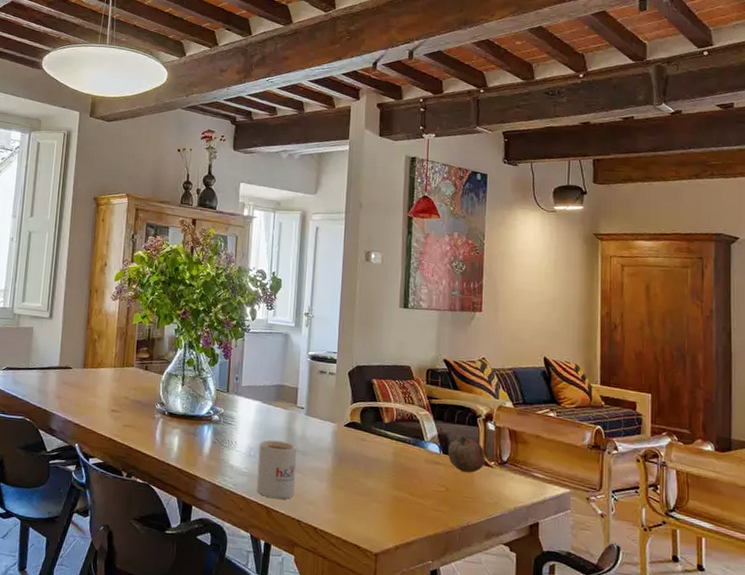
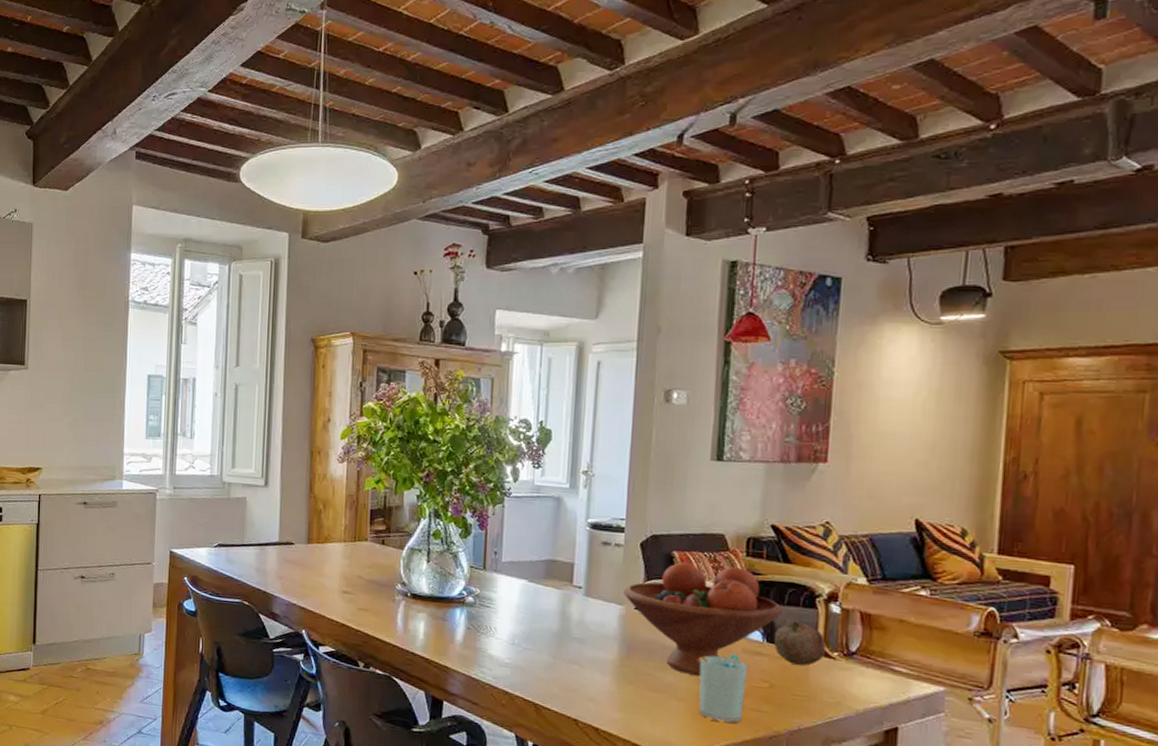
mug: present [256,439,297,500] -> none [521,625,574,695]
fruit bowl: none [336,387,453,482] -> present [624,561,783,675]
cup: none [392,463,430,522] -> present [697,653,749,724]

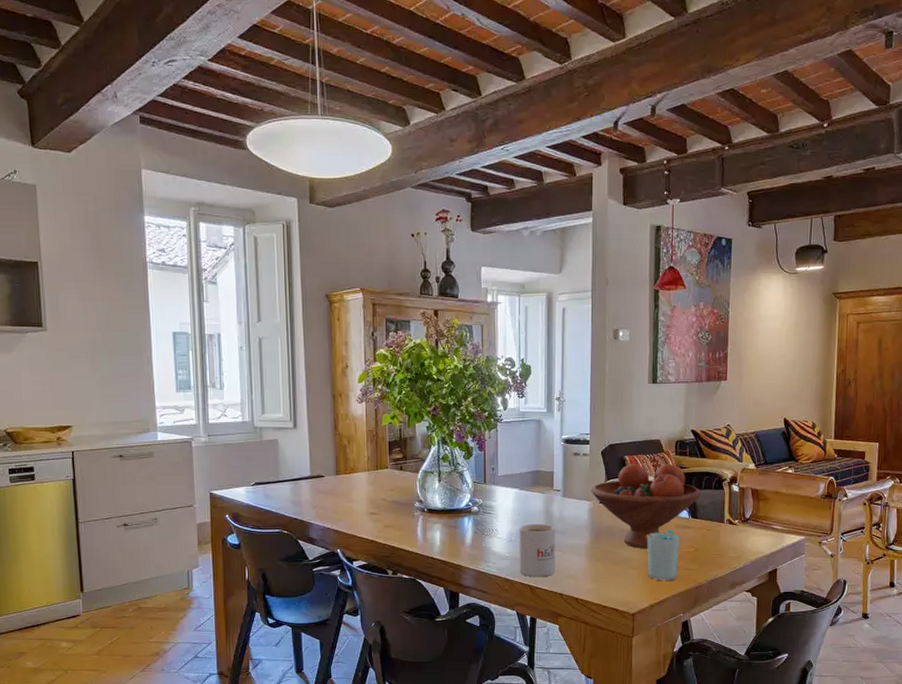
mug: none [521,625,574,695] -> present [519,523,556,577]
fruit: present [774,621,826,666] -> none [697,500,730,532]

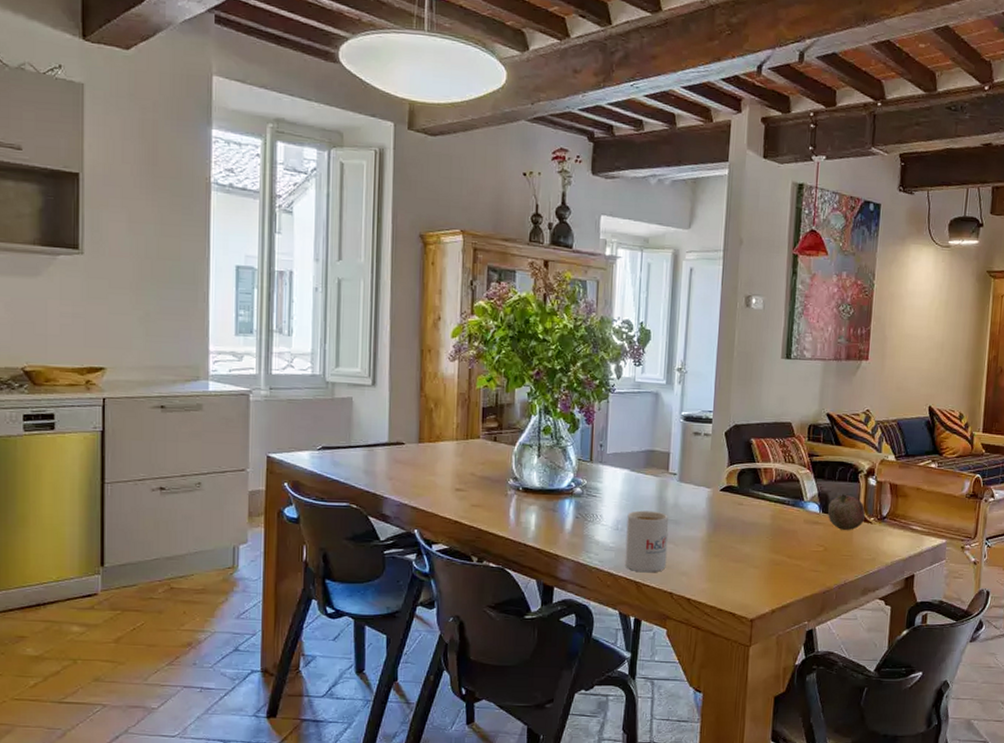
fruit bowl: present [591,463,701,548] -> none [711,447,834,545]
cup: present [645,529,680,581] -> none [769,524,809,584]
fruit: none [697,500,730,532] -> present [828,494,865,530]

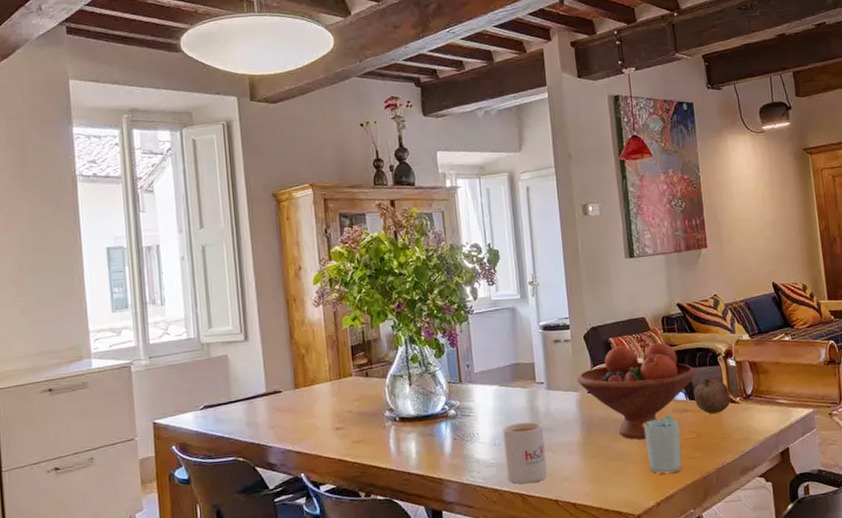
fruit bowl: none [711,447,834,545] -> present [577,342,696,440]
cup: none [769,524,809,584] -> present [641,414,682,474]

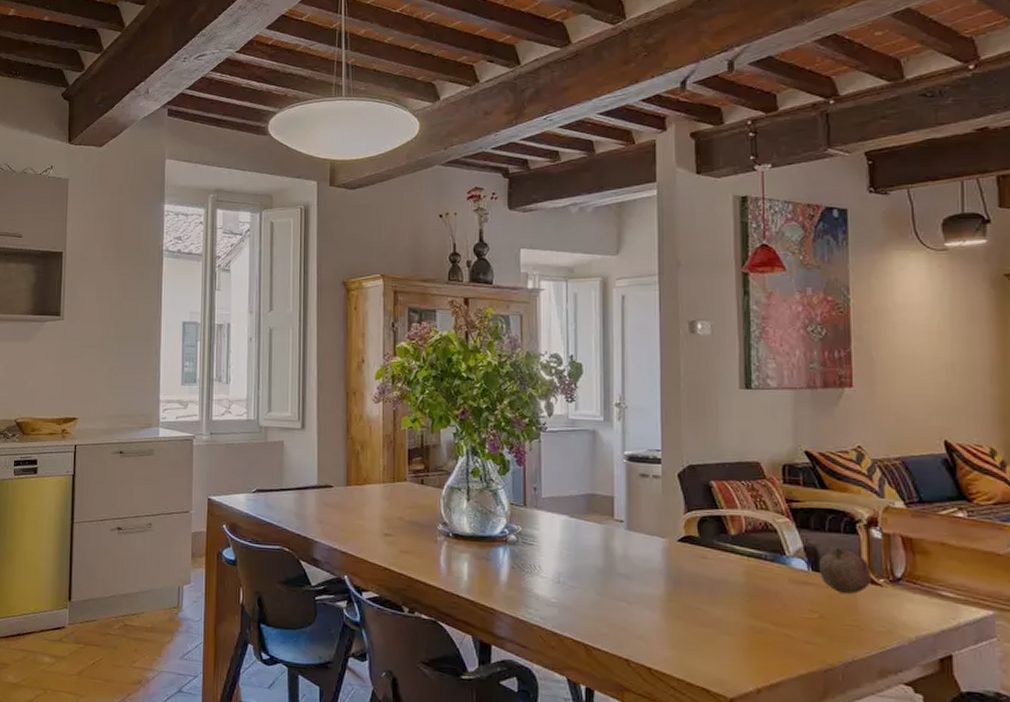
mug: present [503,421,548,484] -> none [569,561,619,635]
fruit bowl: present [577,342,696,440] -> none [665,491,824,608]
cup: present [641,414,682,474] -> none [744,584,797,658]

